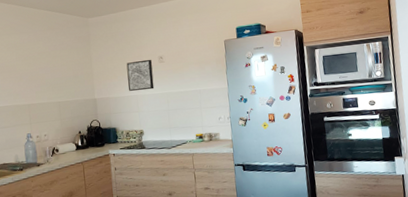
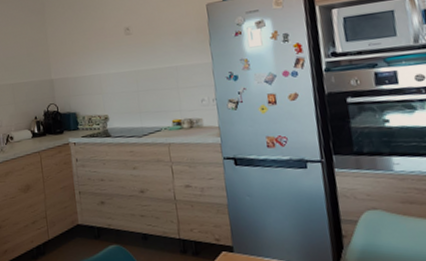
wall art: present [126,59,155,91] -> none [86,31,120,70]

